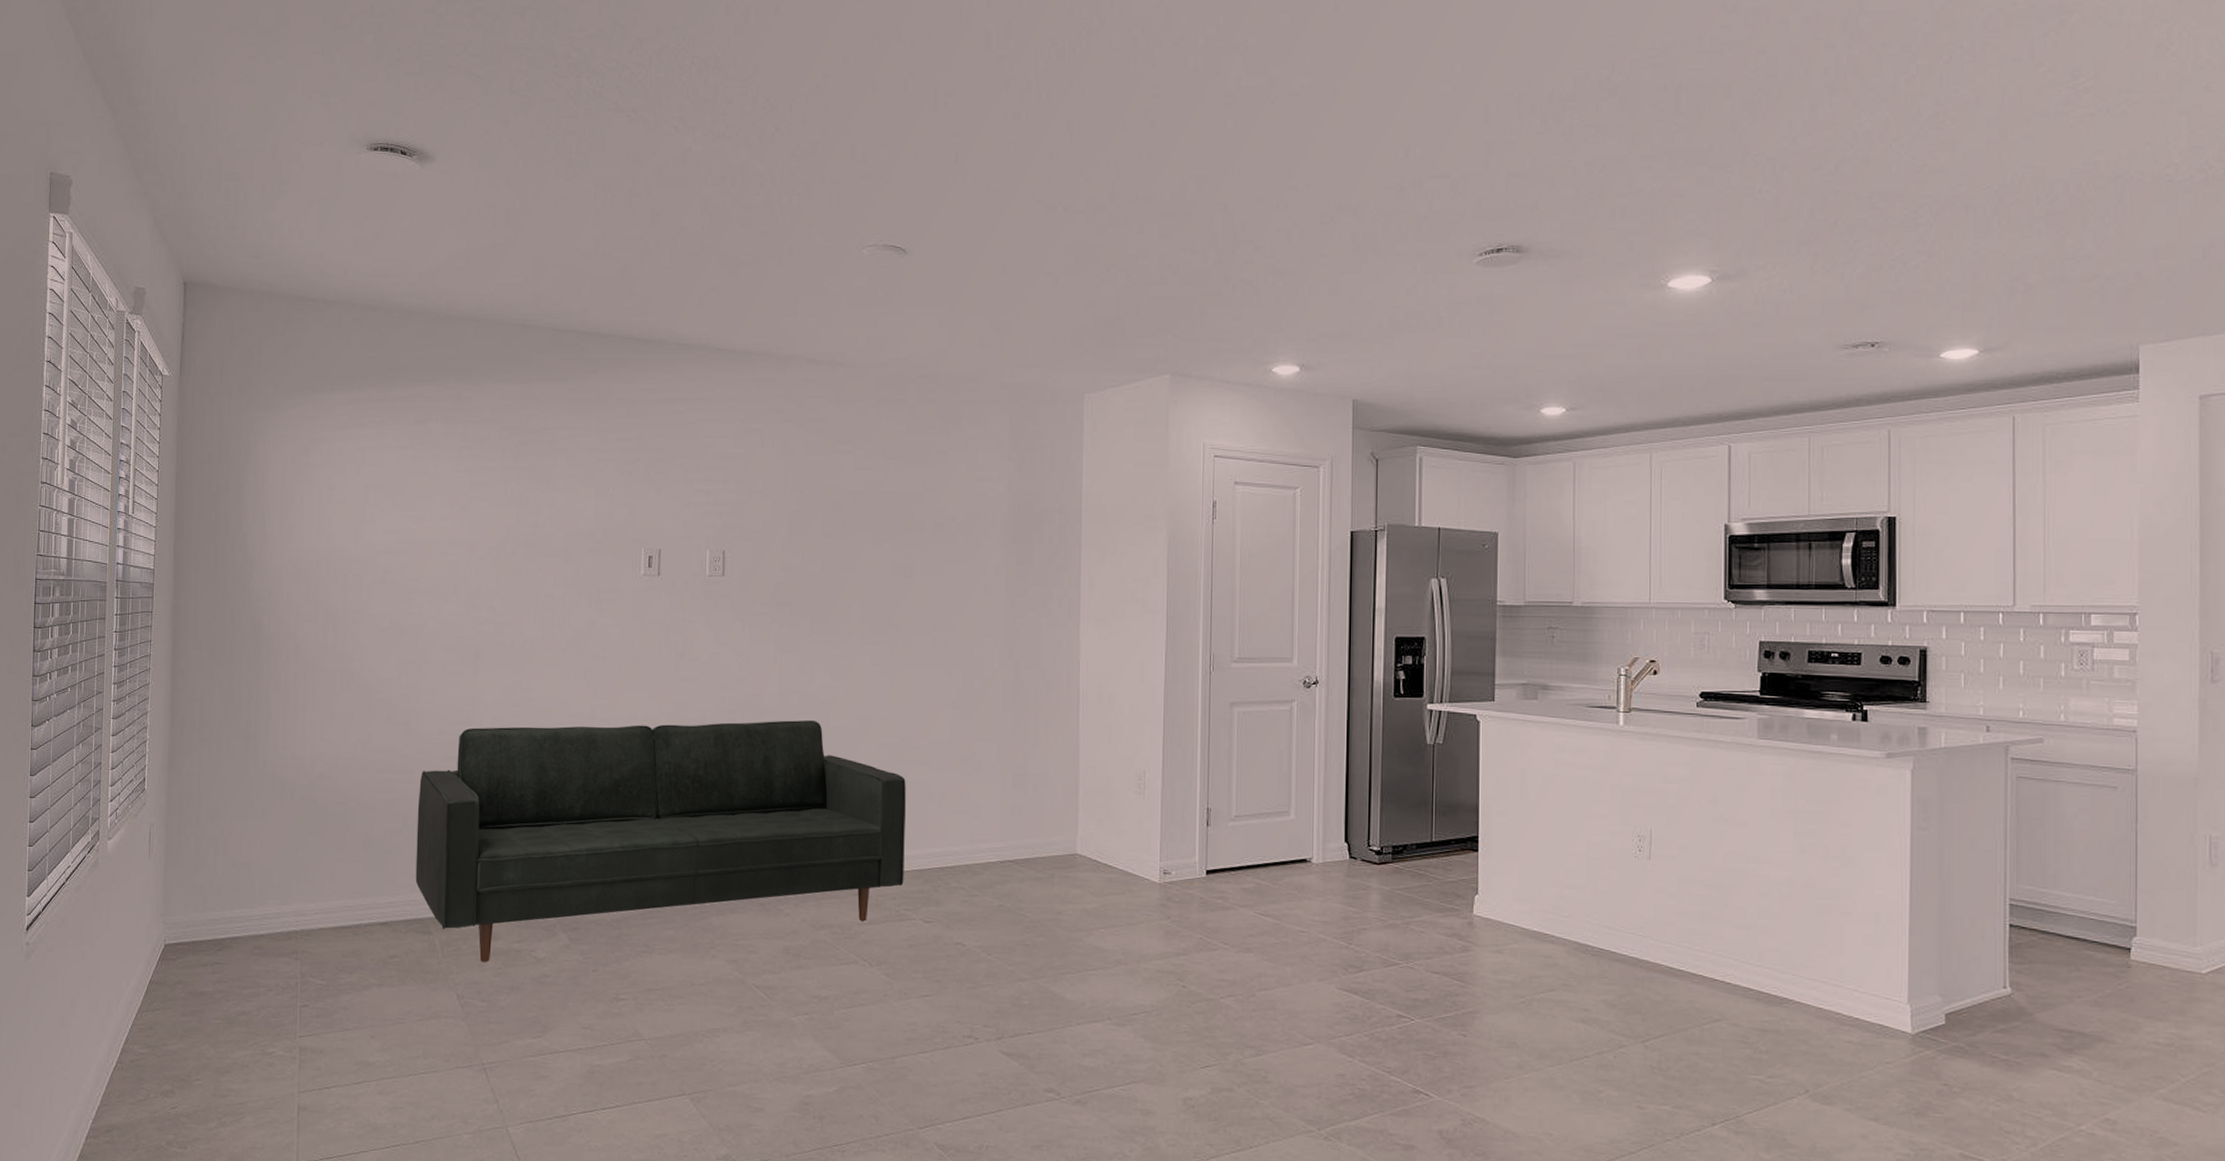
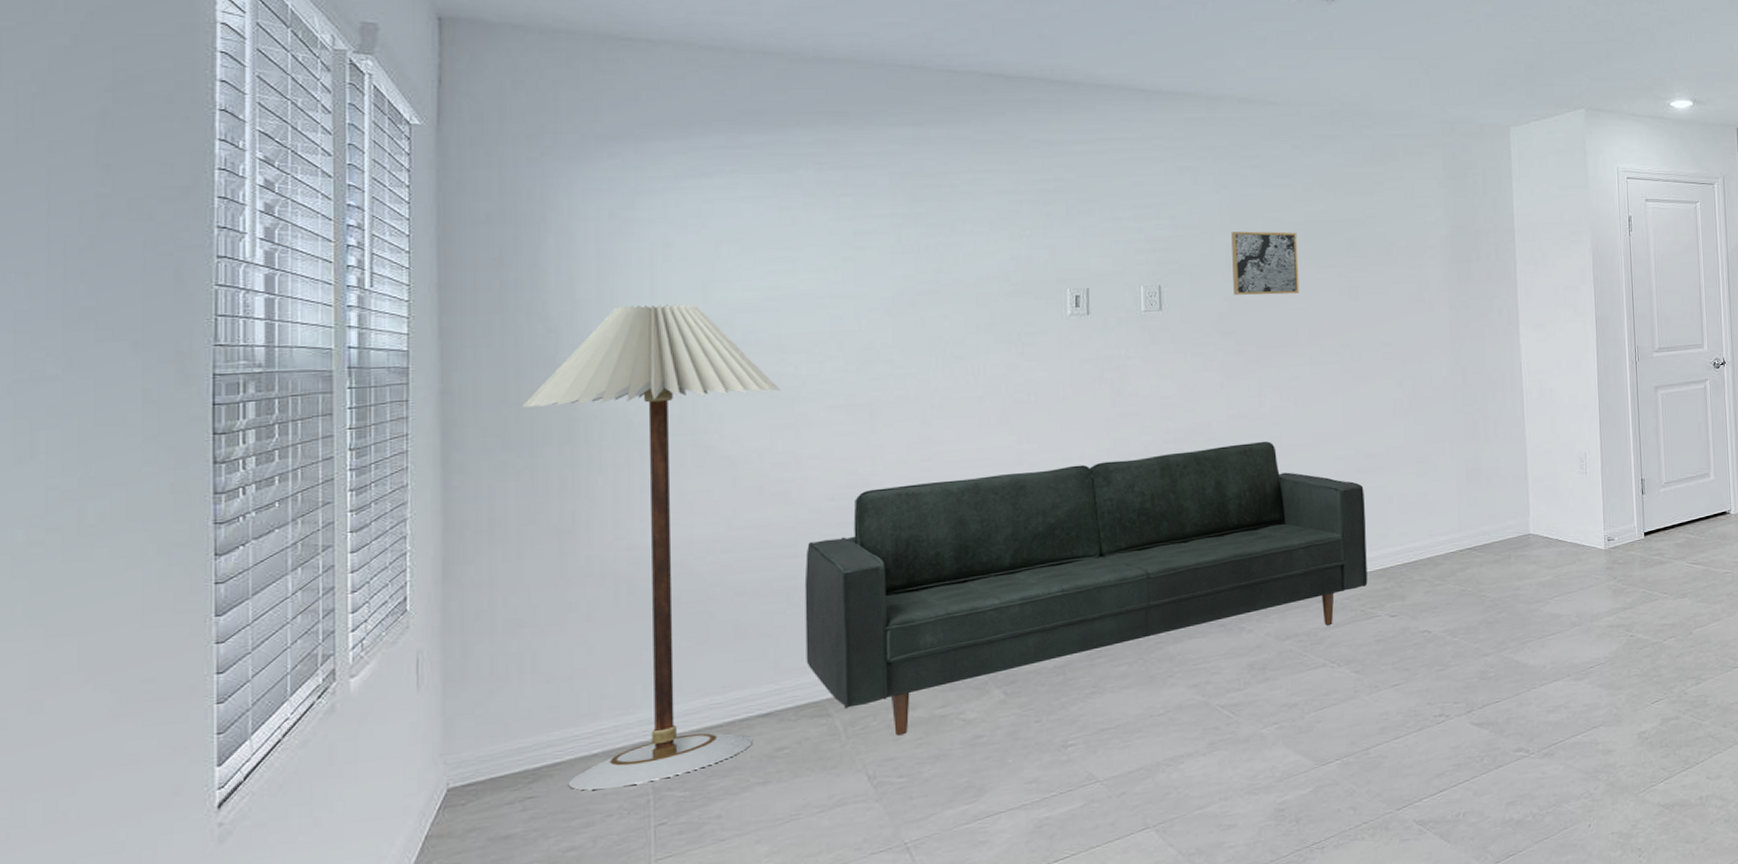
floor lamp: none [225,542,408,967] -> present [522,304,781,791]
wall art: none [791,499,856,568] -> present [1231,231,1299,295]

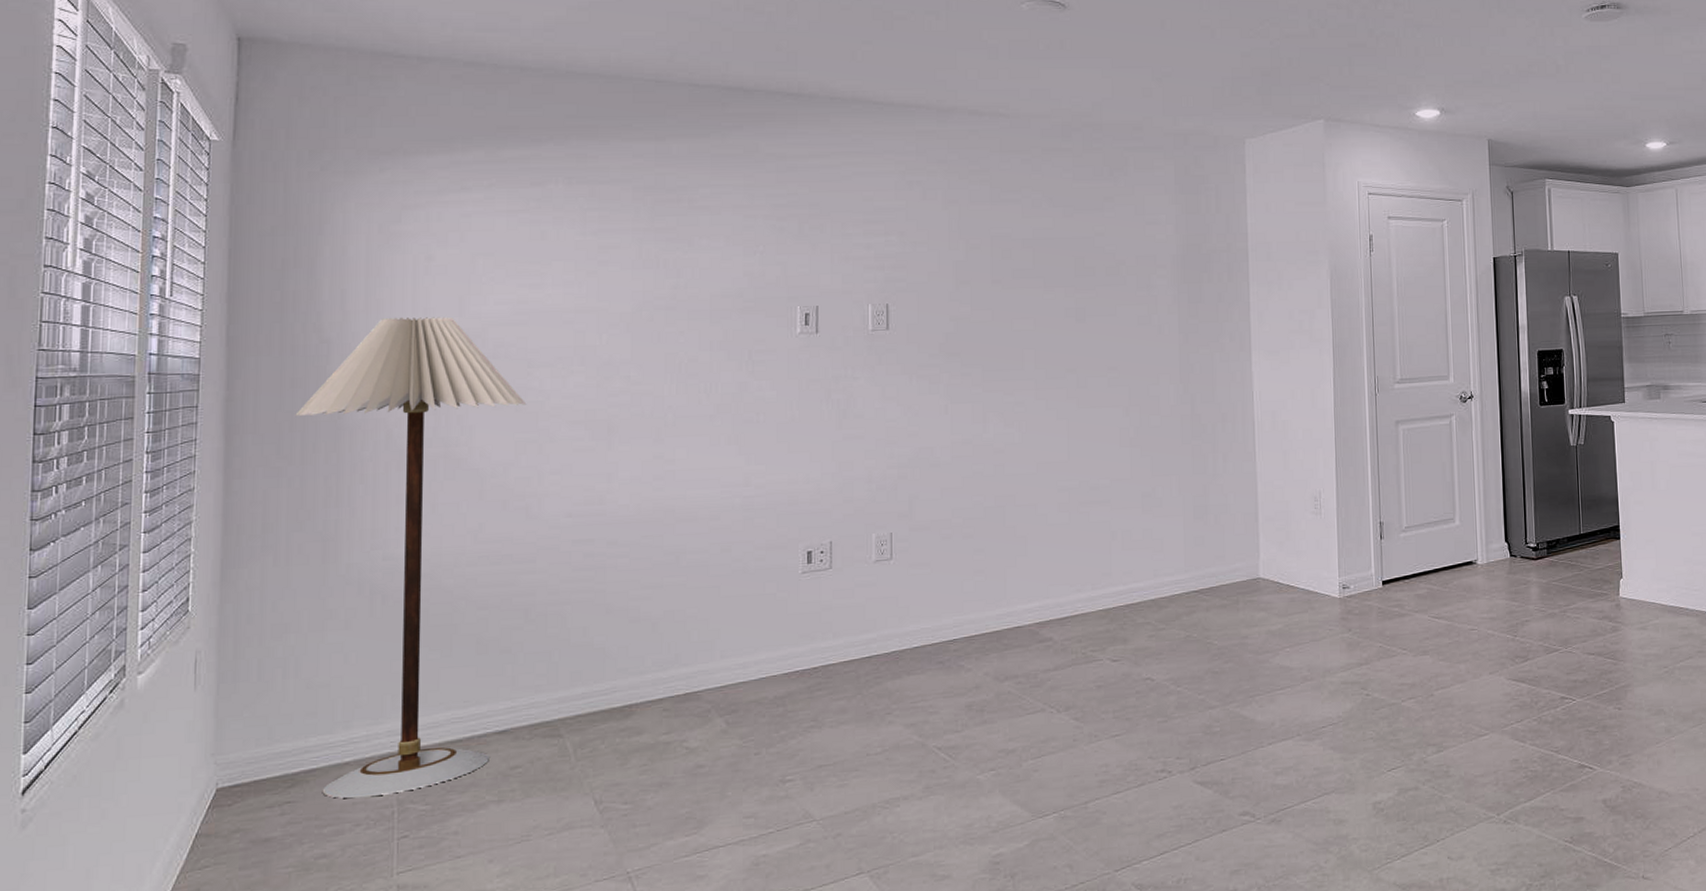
sofa: present [804,441,1368,736] -> none [541,469,1089,761]
wall art: present [1231,231,1299,295] -> none [959,248,1026,316]

